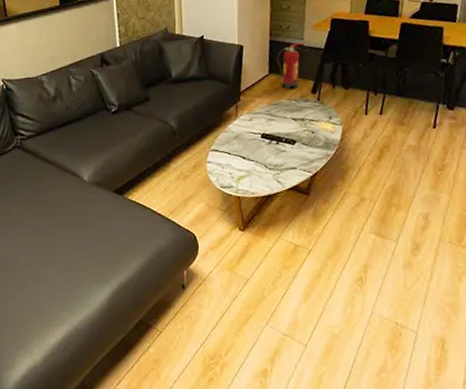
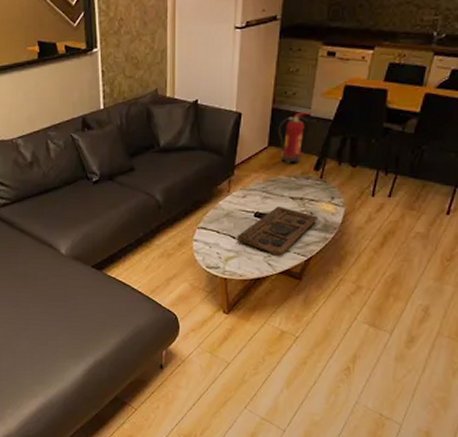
decorative tray: none [247,127,319,173] -> present [237,207,318,256]

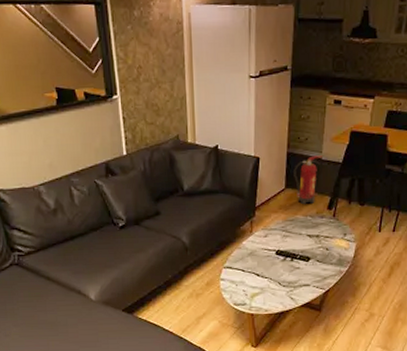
decorative tray: present [237,207,318,256] -> none [261,244,333,290]

